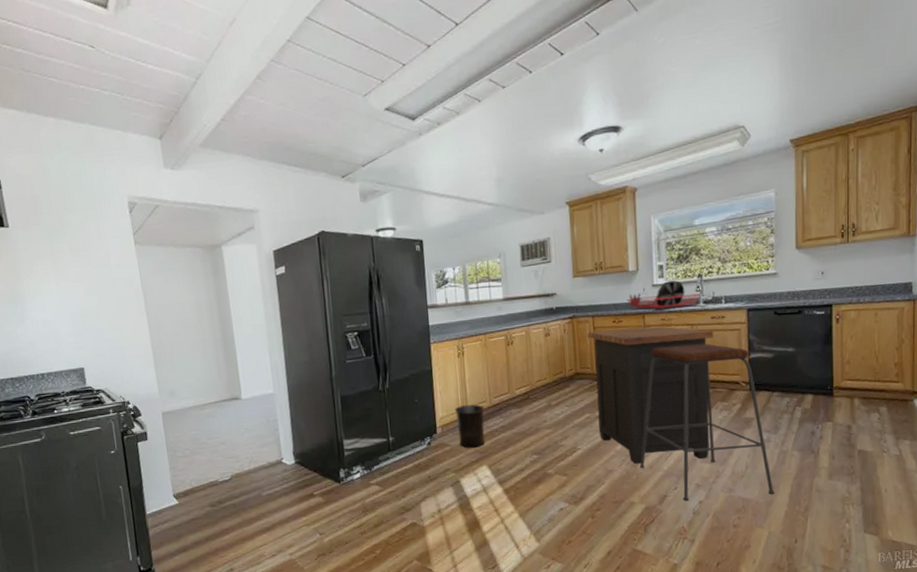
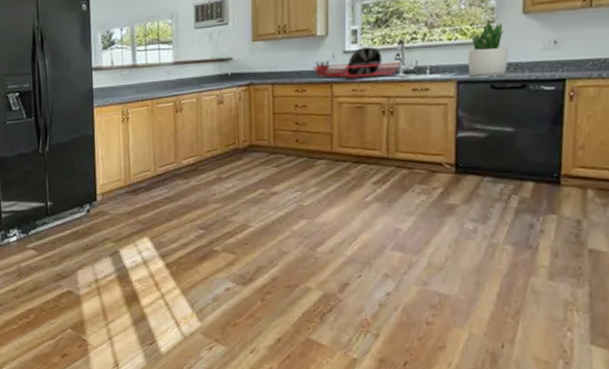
waste bin: present [454,404,485,448] -> none [116,173,149,218]
kitchen island: present [587,326,714,464] -> none [266,97,414,247]
bar stool: present [639,343,775,501] -> none [318,119,479,291]
planter: none [753,255,787,305] -> present [467,20,509,78]

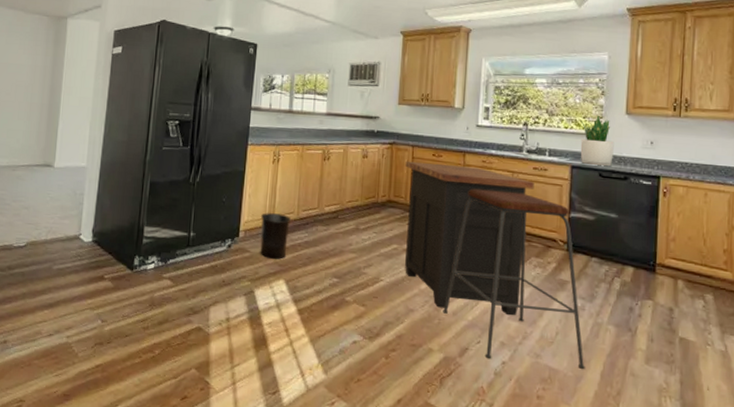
waste bin: none [116,173,149,218] -> present [260,213,292,259]
kitchen island: none [266,97,414,247] -> present [405,161,535,315]
dish rack: present [312,47,402,80] -> none [449,124,525,154]
bar stool: none [318,119,479,291] -> present [443,188,585,369]

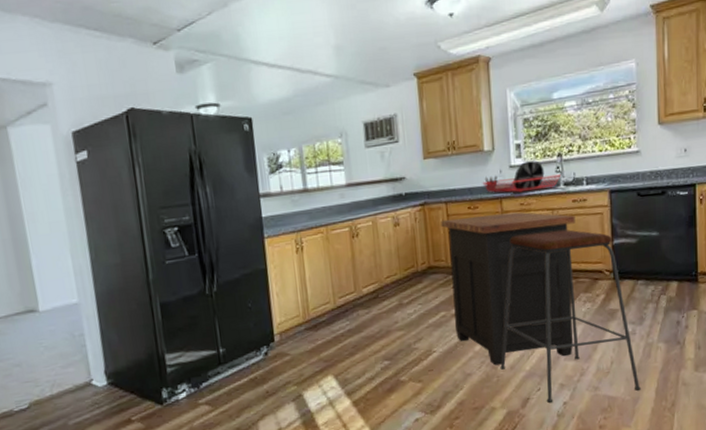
waste bin: present [260,213,292,259] -> none [293,306,329,357]
dish rack: none [449,124,525,154] -> present [482,160,562,195]
planter: present [580,116,614,167] -> none [614,131,650,186]

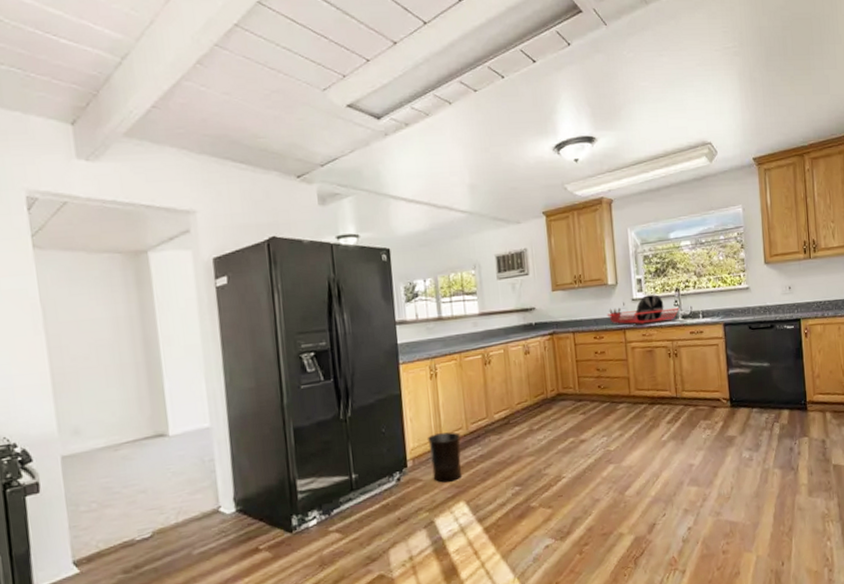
waste bin: none [293,306,329,357] -> present [426,432,461,483]
kitchen island: present [441,212,576,366] -> none [569,342,695,491]
bar stool: present [500,229,641,403] -> none [627,359,760,528]

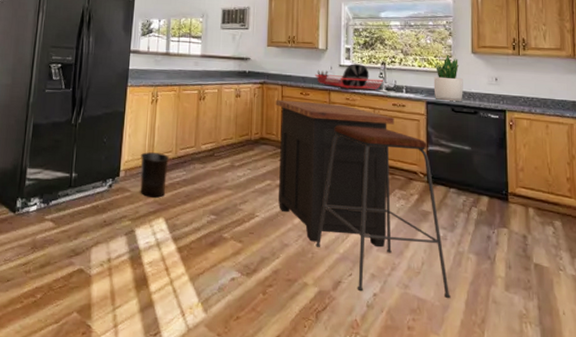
kitchen island: none [569,342,695,491] -> present [276,99,394,247]
bar stool: none [627,359,760,528] -> present [315,125,451,298]
planter: none [726,270,759,320] -> present [432,55,463,102]

